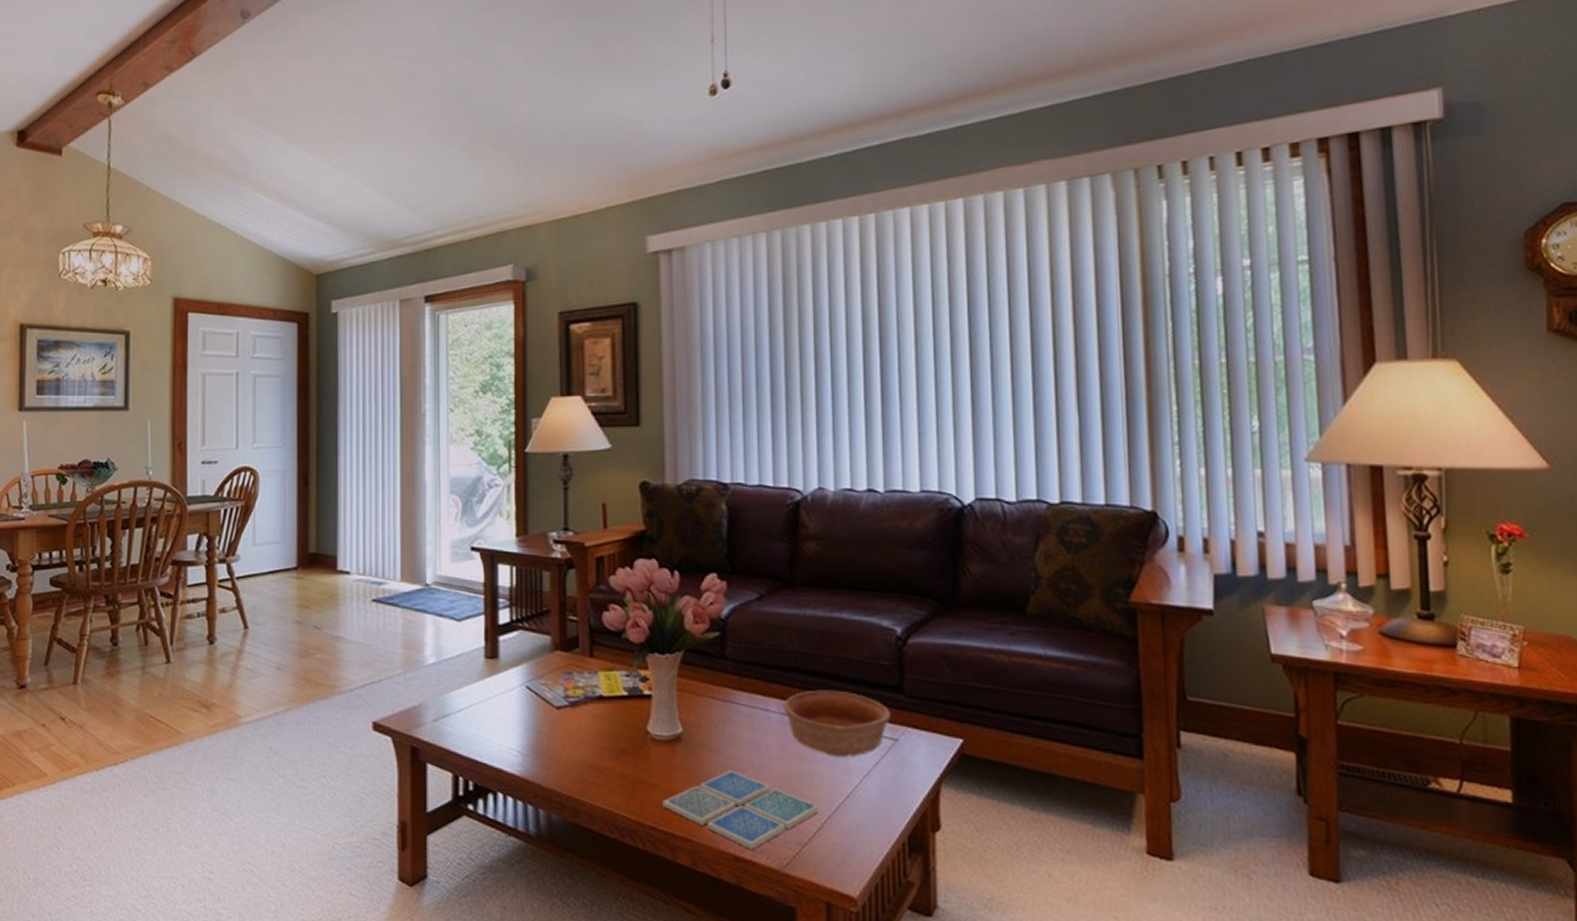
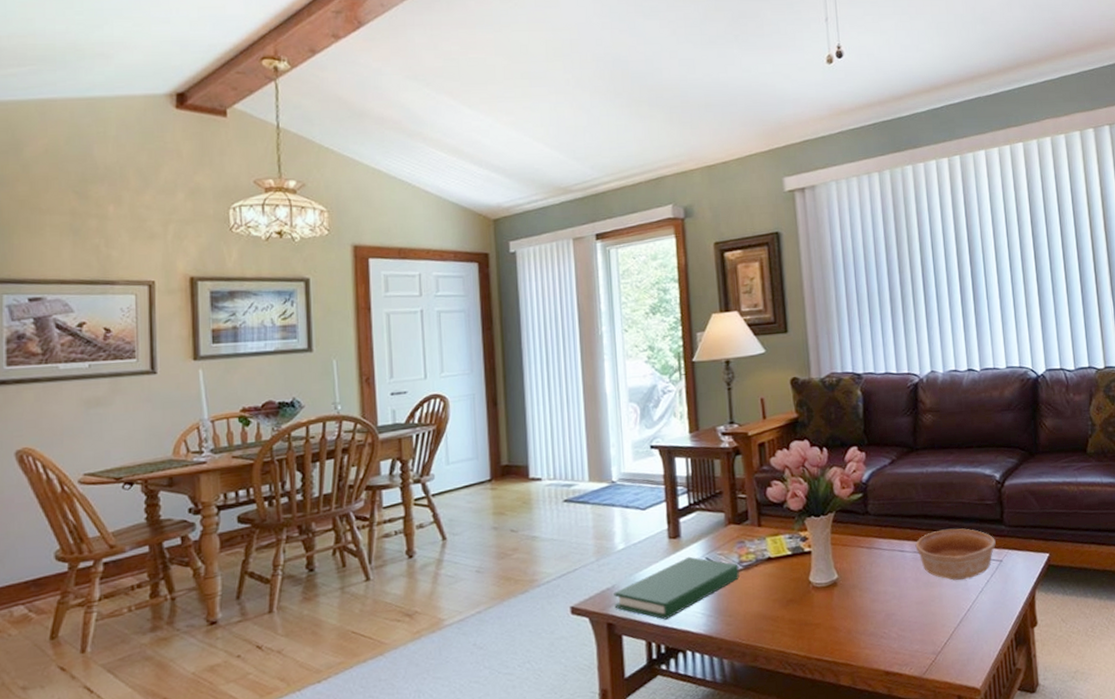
hardback book: none [420,682,564,752] -> present [614,556,739,620]
drink coaster: present [663,771,819,849] -> none [825,603,948,664]

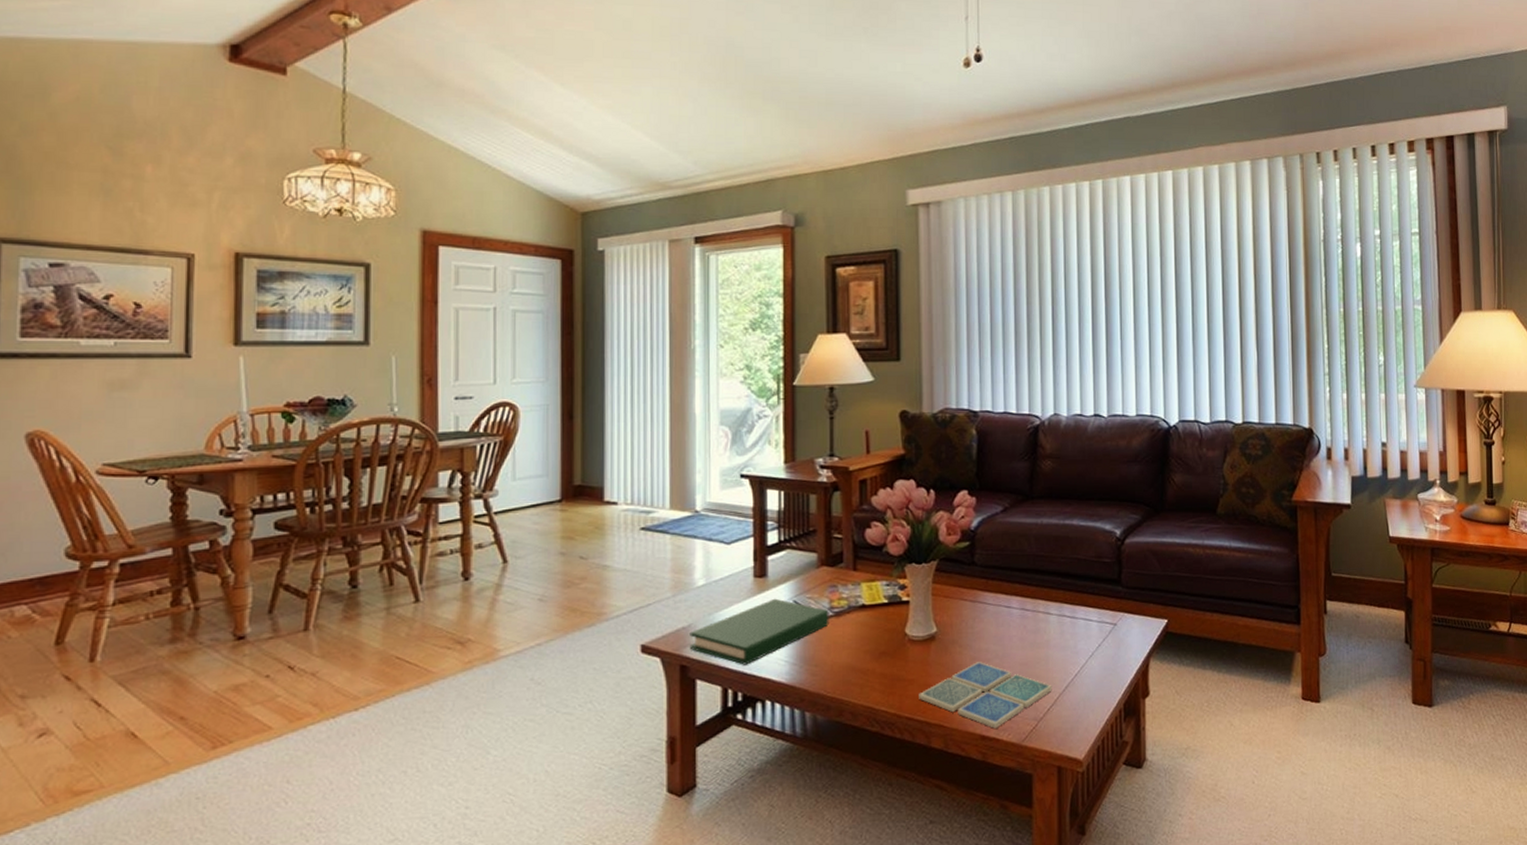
drink coaster: none [825,603,948,664] -> present [919,662,1052,728]
bowl: present [915,528,996,581] -> none [1023,586,1111,643]

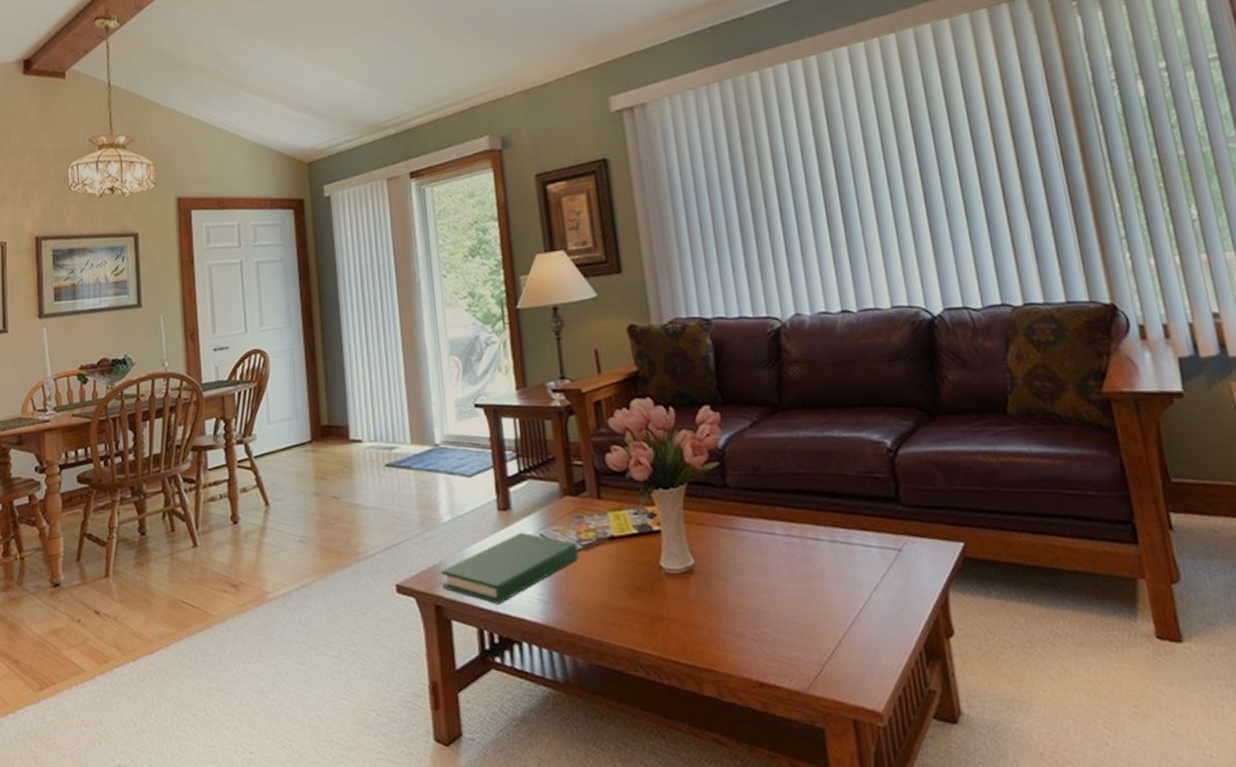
drink coaster: present [919,662,1052,728] -> none [683,597,835,674]

